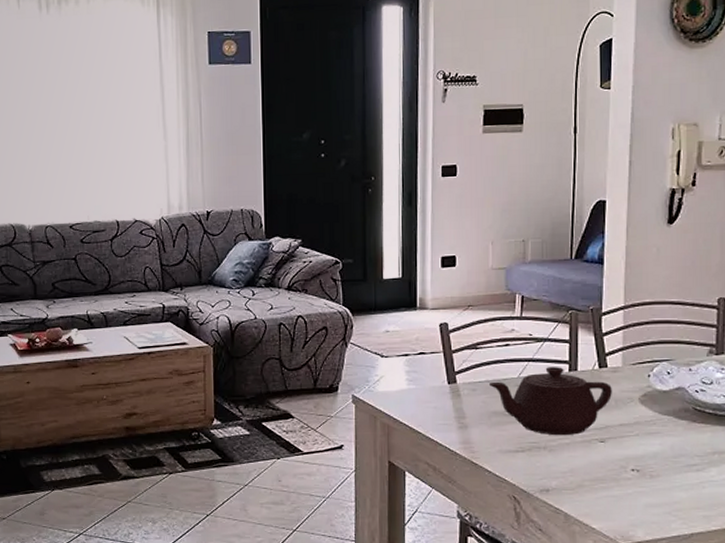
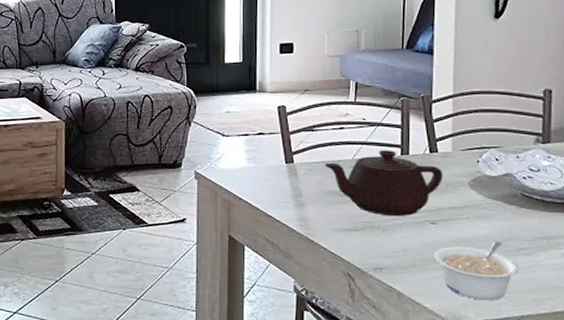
legume: none [602,458,690,520] -> present [433,241,519,301]

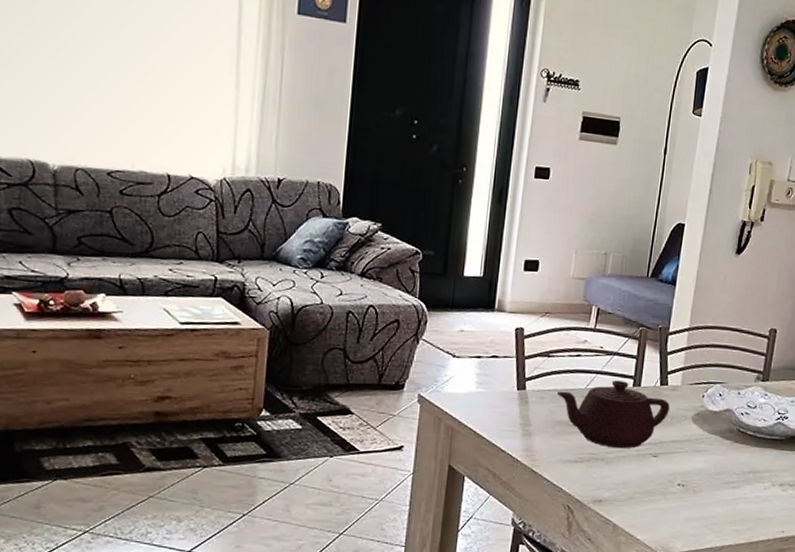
legume: present [433,241,519,301] -> none [651,474,726,532]

